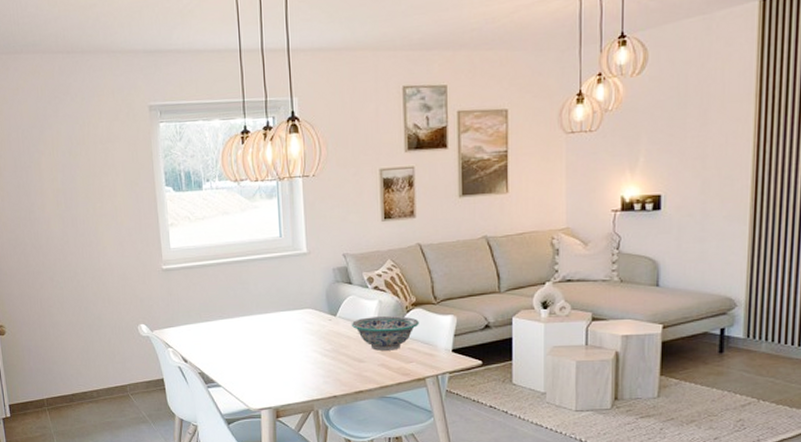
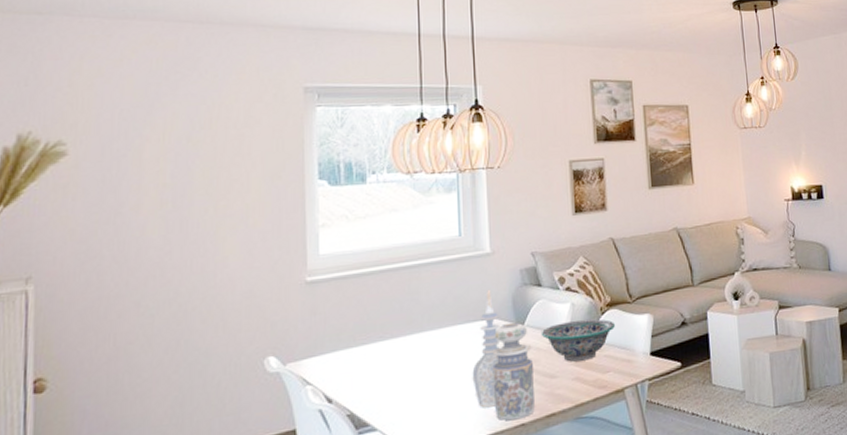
decorative vase: none [293,284,345,392] -> present [472,289,535,421]

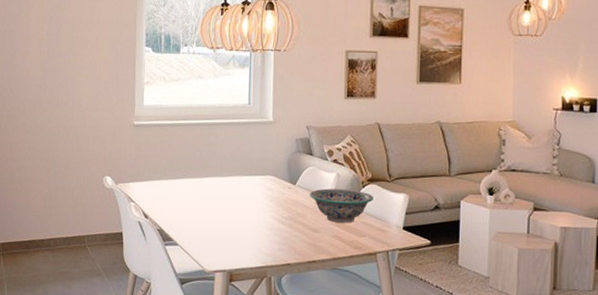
decorative vase: present [472,289,535,421] -> none [251,151,301,260]

